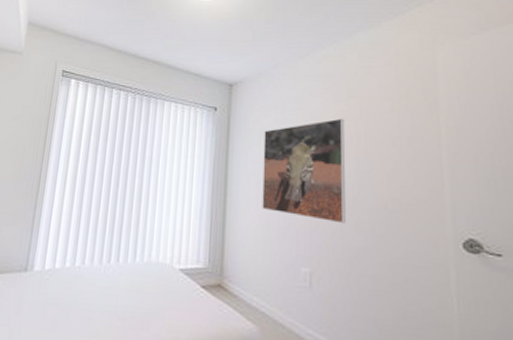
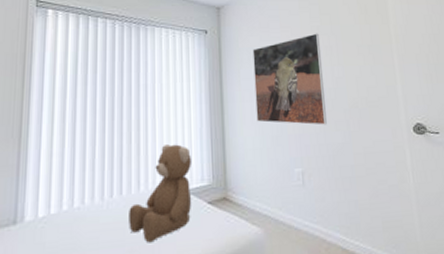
teddy bear: none [122,219,189,316] -> present [129,144,191,243]

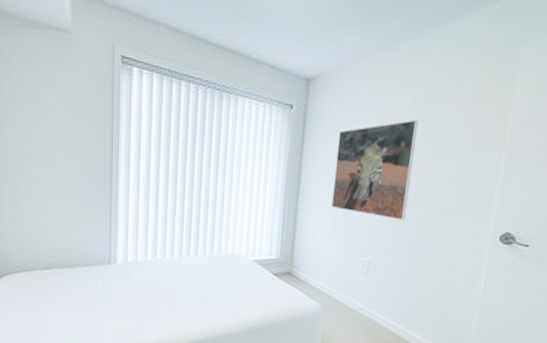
teddy bear: present [129,144,191,243] -> none [202,217,262,298]

